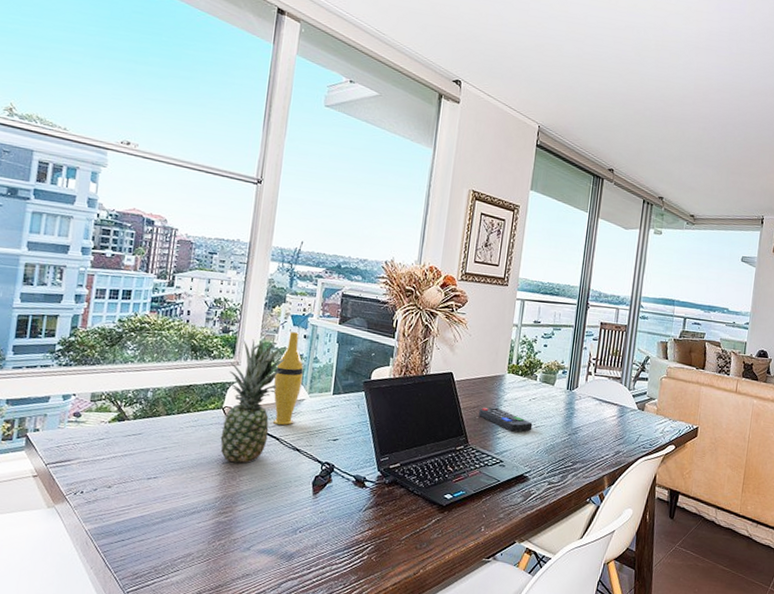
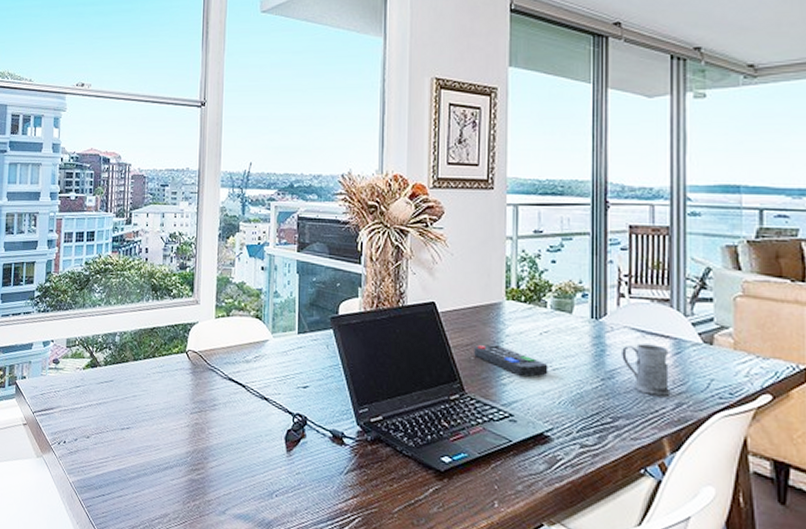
fruit: present [220,339,285,464] -> none [186,274,244,414]
vase: present [272,332,304,425] -> none [234,264,265,370]
mug: none [584,409,616,447] -> present [622,343,671,396]

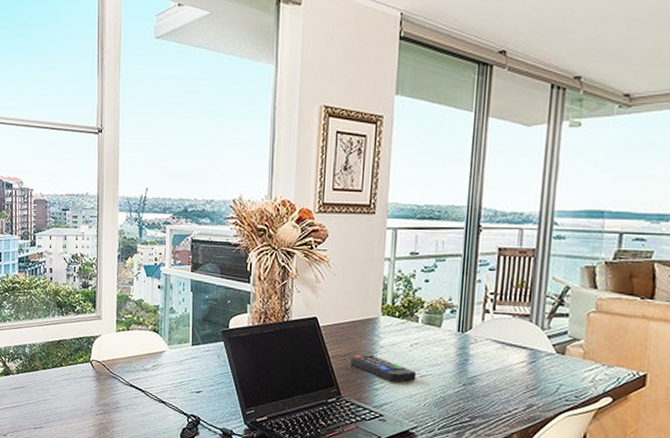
mug: present [622,343,671,396] -> none [482,354,525,399]

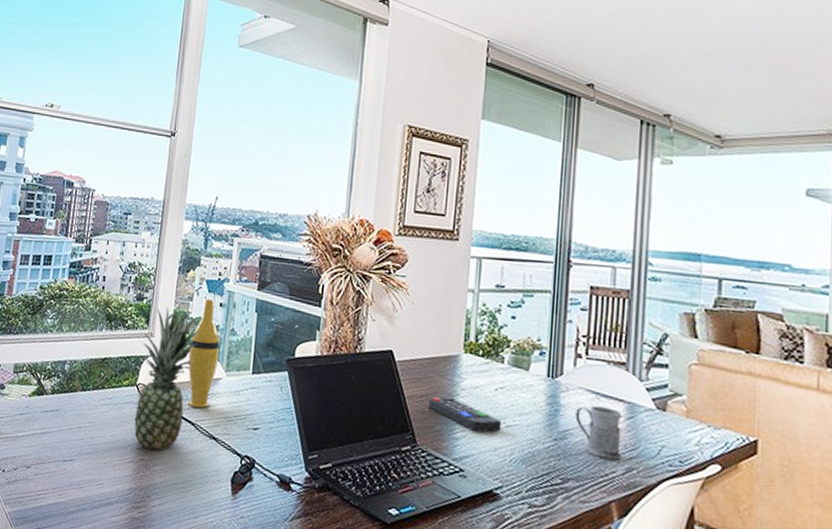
fruit: none [92,292,142,415] -> present [134,307,200,451]
vase: none [133,283,162,377] -> present [187,299,220,408]
mug: none [482,354,525,399] -> present [575,405,623,460]

